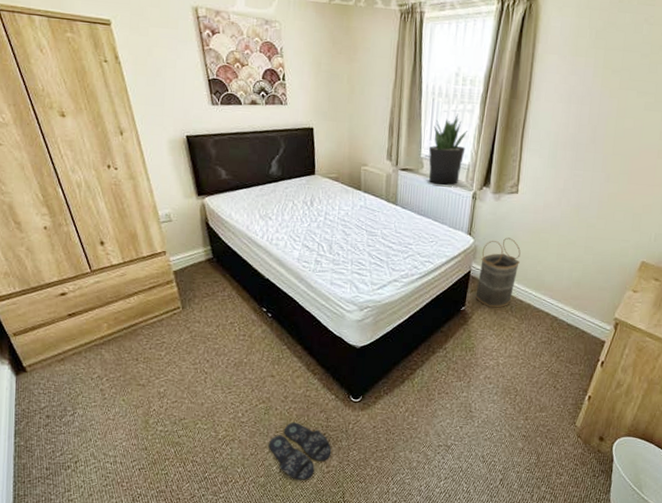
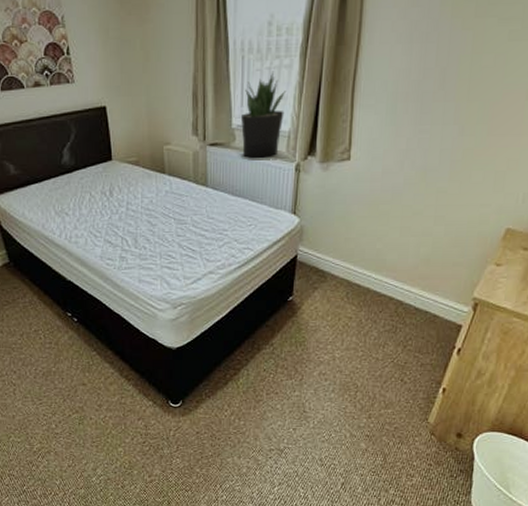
slippers: present [269,422,331,480] -> none [86,432,152,490]
basket: present [474,237,521,308] -> none [303,213,356,295]

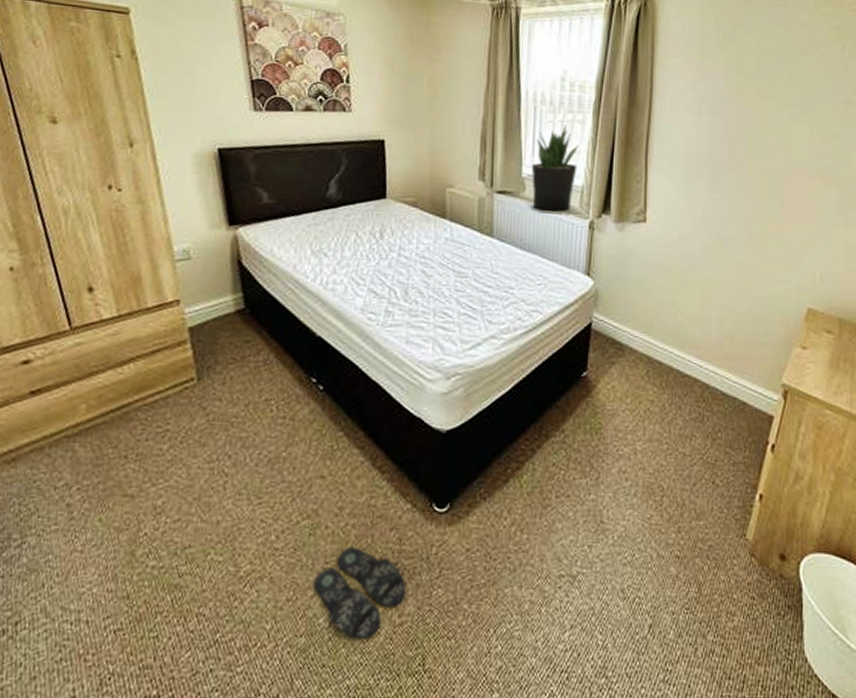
slippers: none [86,432,152,490] -> present [314,547,405,639]

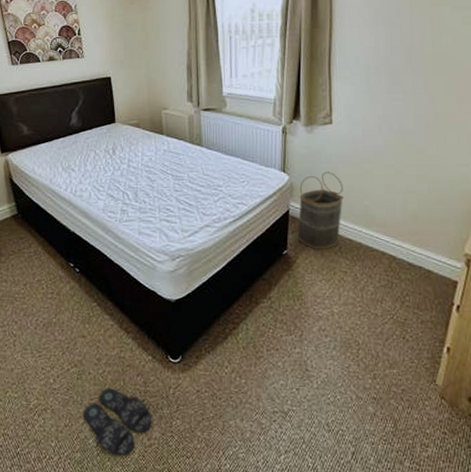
planter: present [531,124,580,212] -> none [230,48,270,121]
basket: none [598,278,655,373] -> present [296,171,343,250]

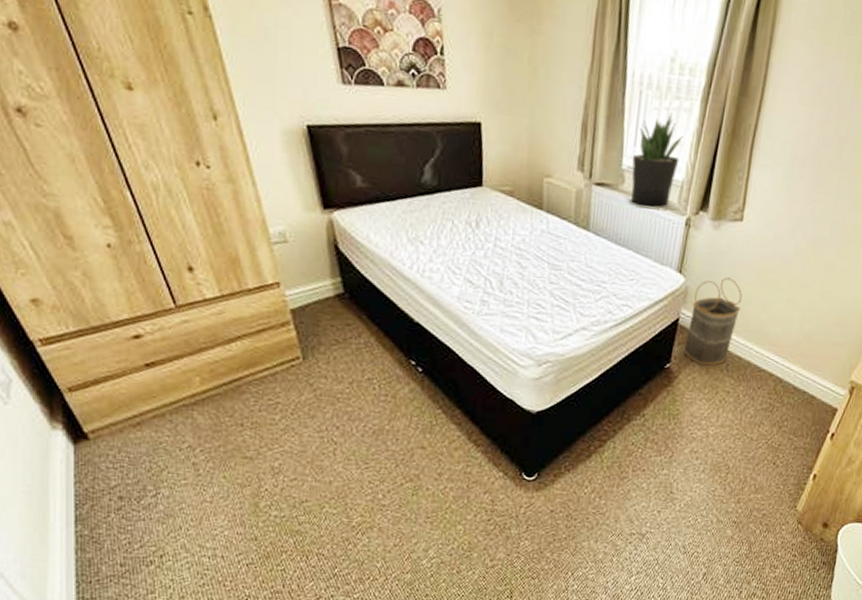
slippers: present [84,388,151,455] -> none [417,505,497,576]
planter: none [230,48,270,121] -> present [631,112,684,207]

